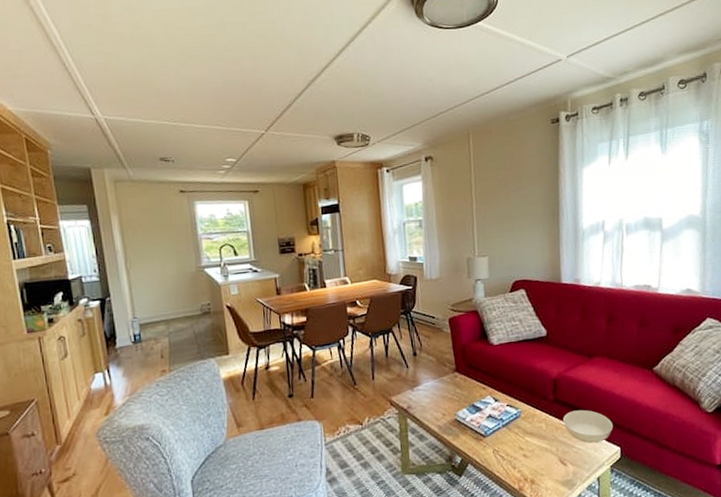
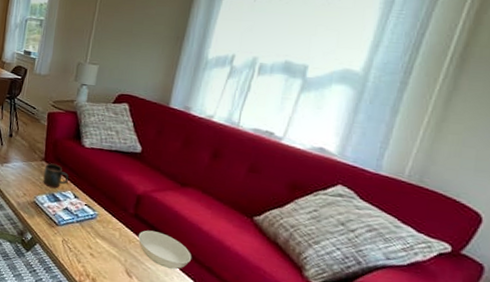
mug: none [458,371,485,399] -> present [43,163,69,189]

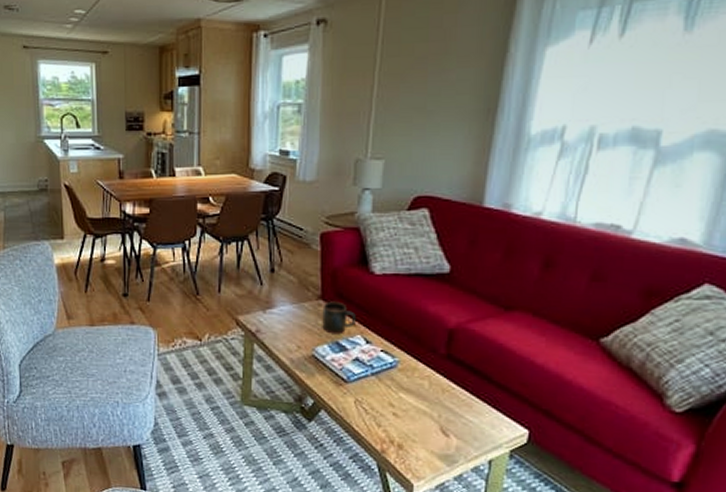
bowl: present [138,230,192,270] -> none [453,373,525,419]

